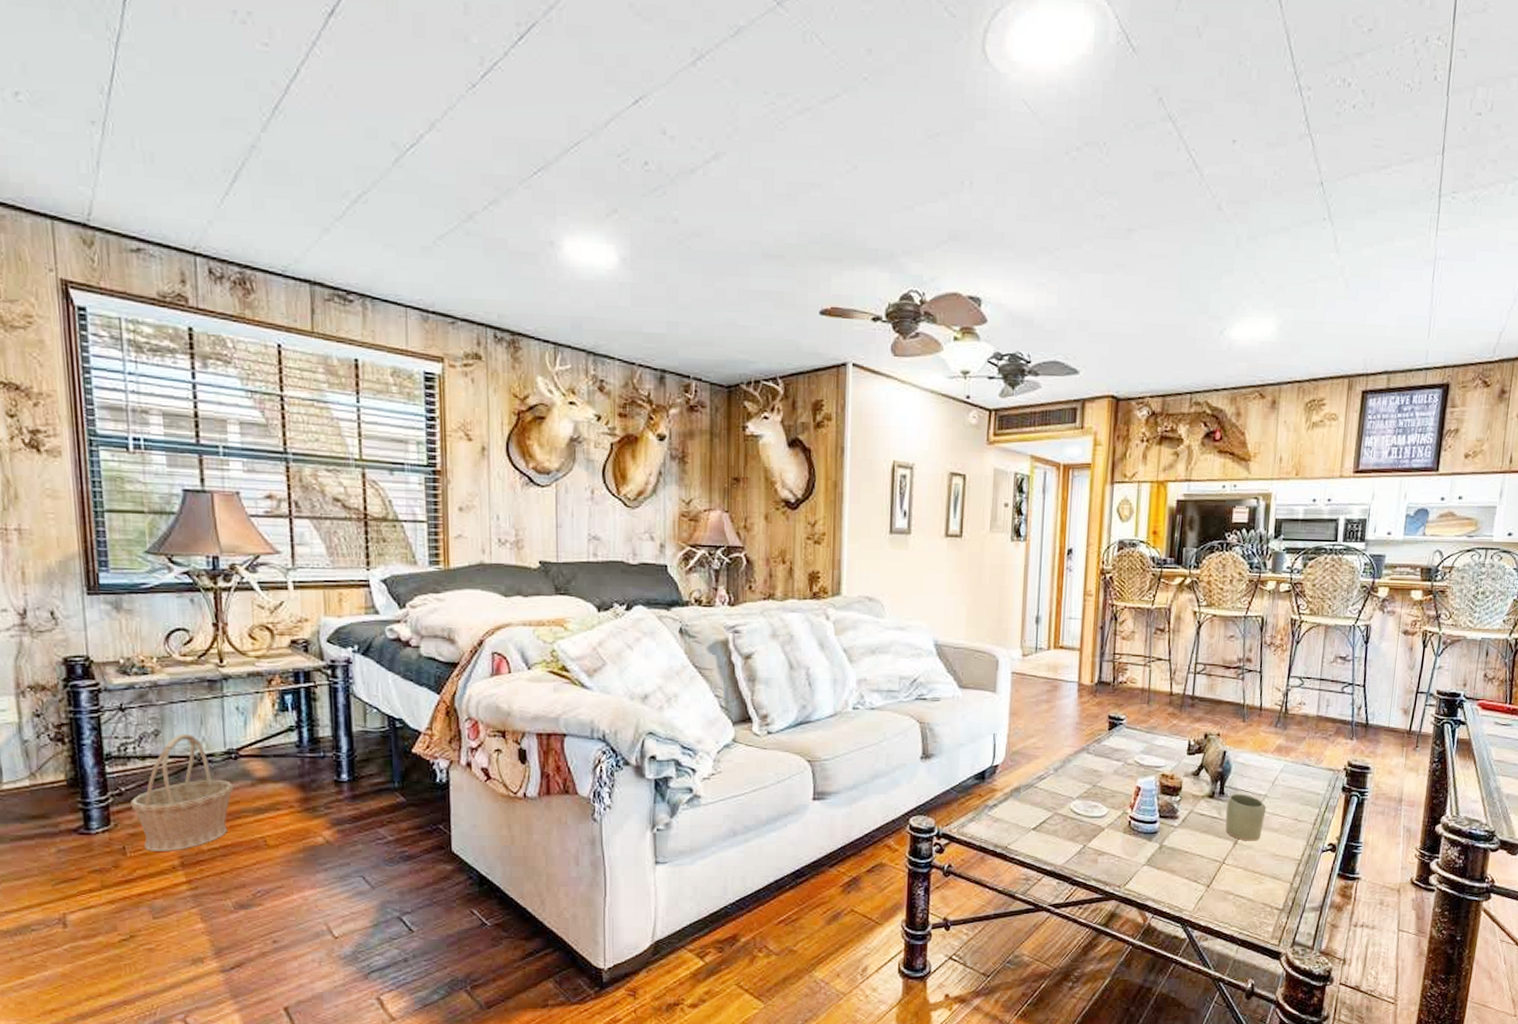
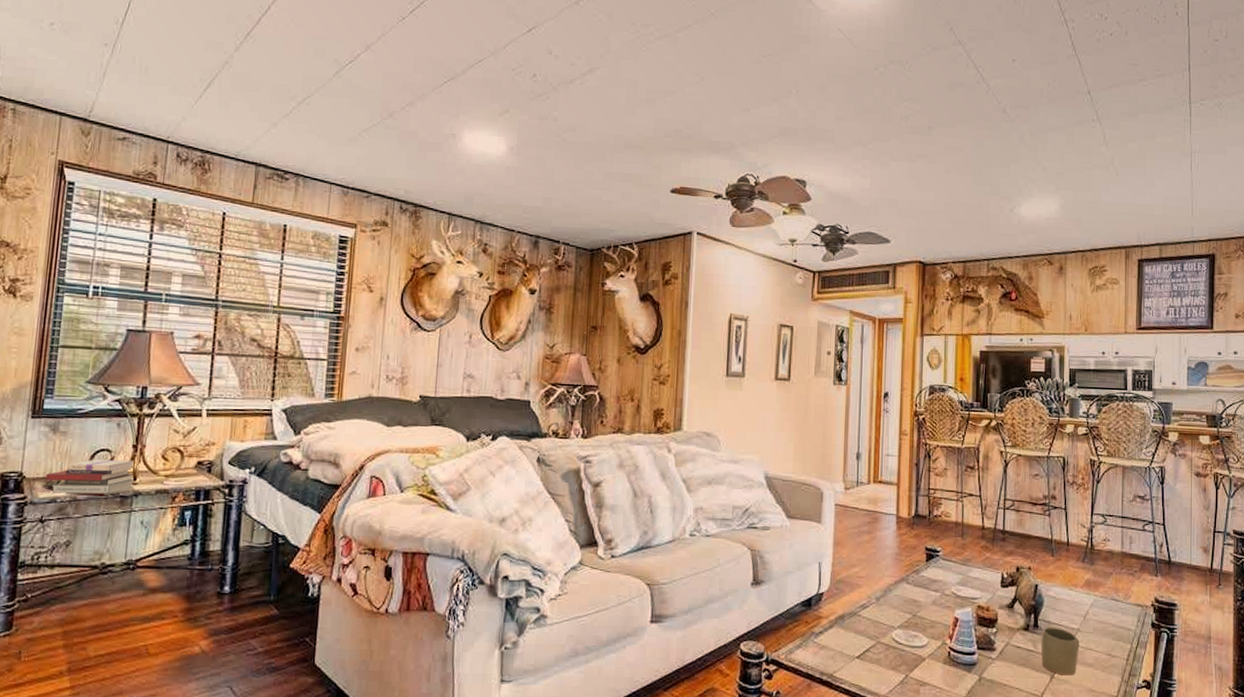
books: none [116,639,222,681] -> present [45,459,135,496]
basket: present [130,733,235,851] -> none [33,544,128,657]

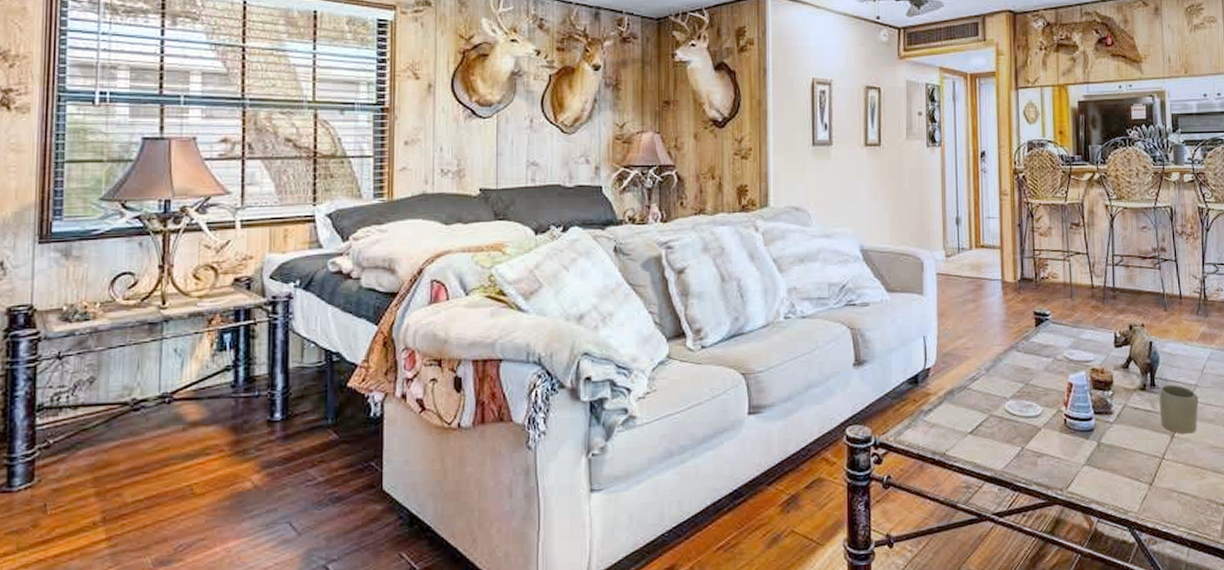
books: present [45,459,135,496] -> none [60,282,164,326]

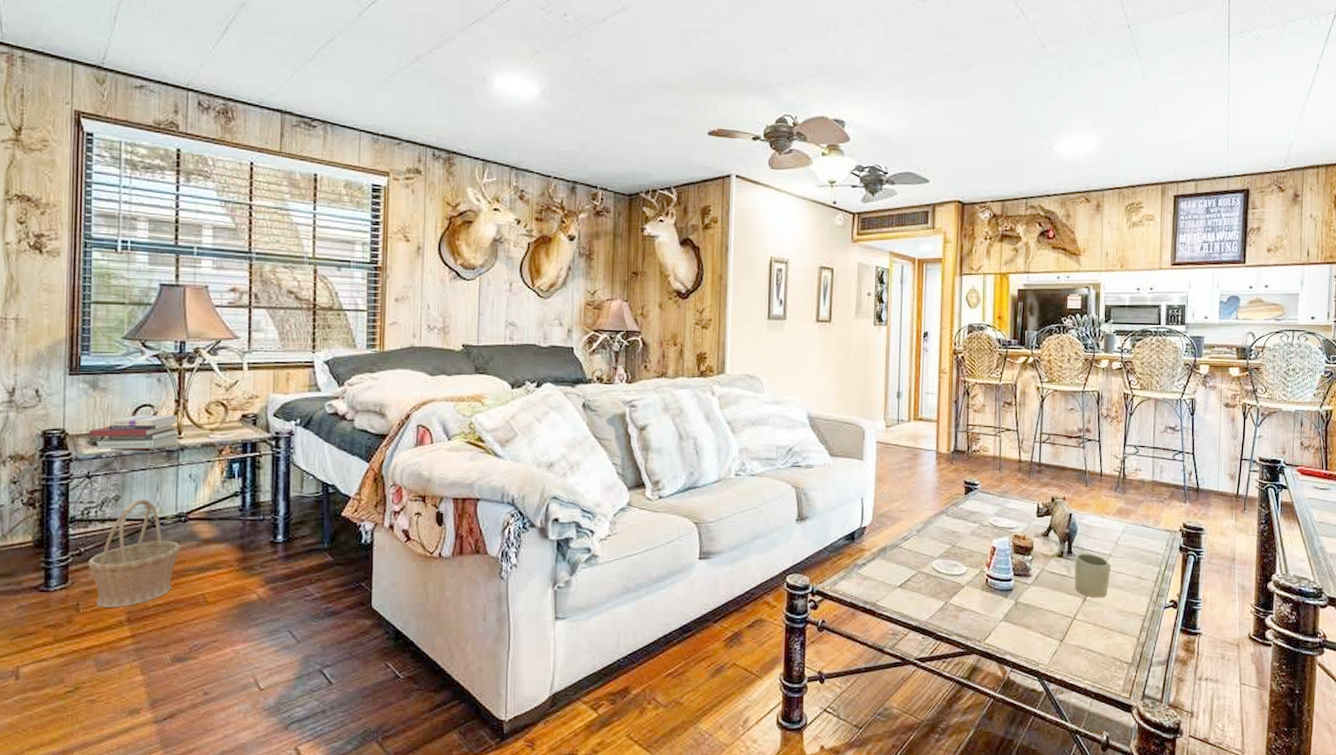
basket: none [57,379,165,507] -> present [88,498,182,607]
books: none [60,282,164,326] -> present [89,414,180,451]

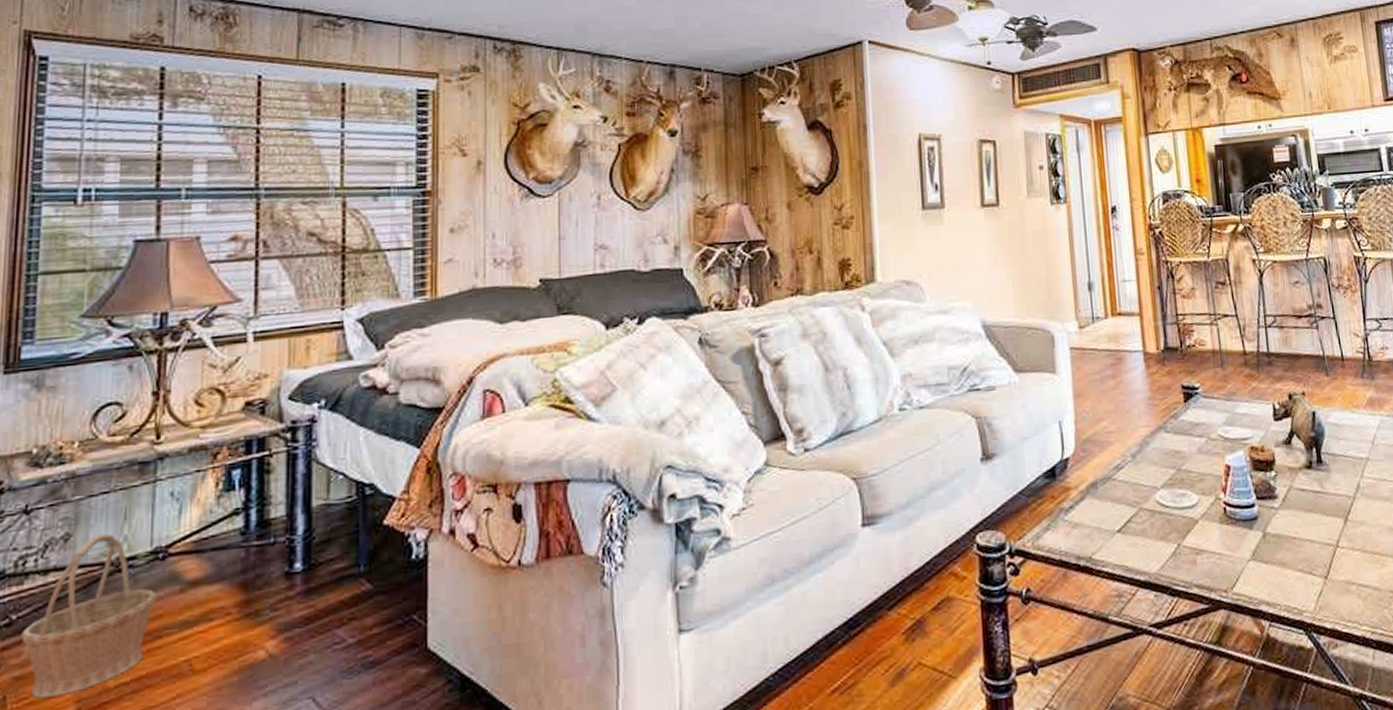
books: present [89,414,180,451] -> none [29,412,158,472]
mug: present [1074,553,1111,598] -> none [1327,459,1373,516]

